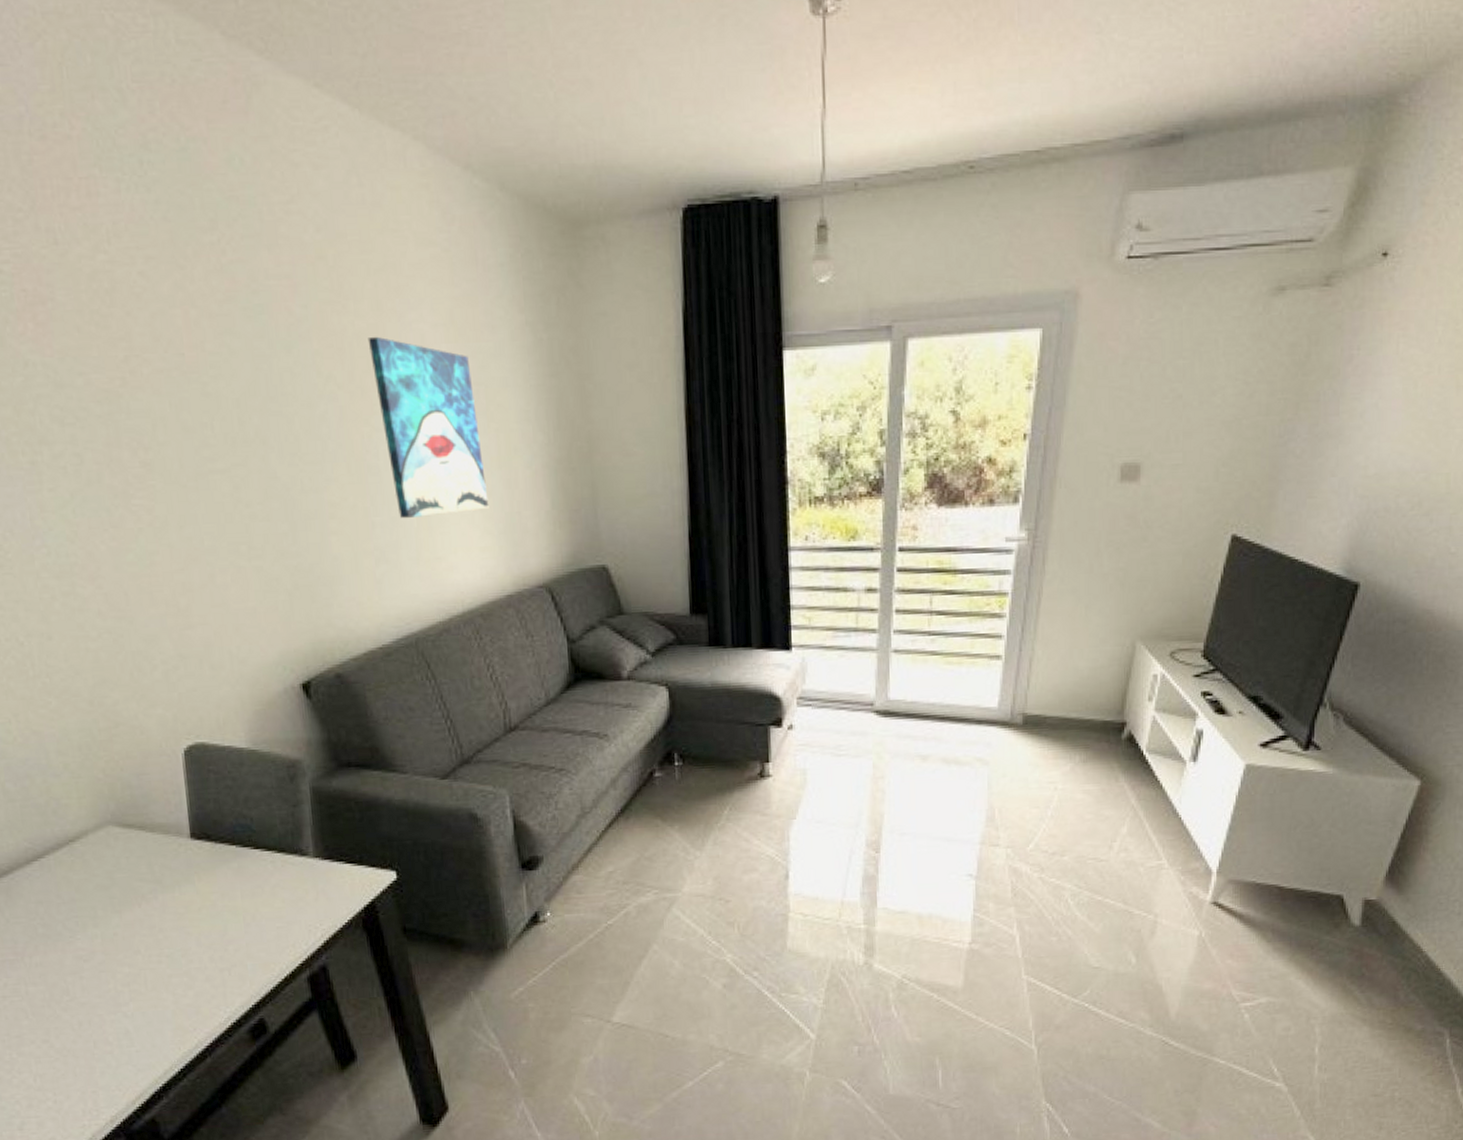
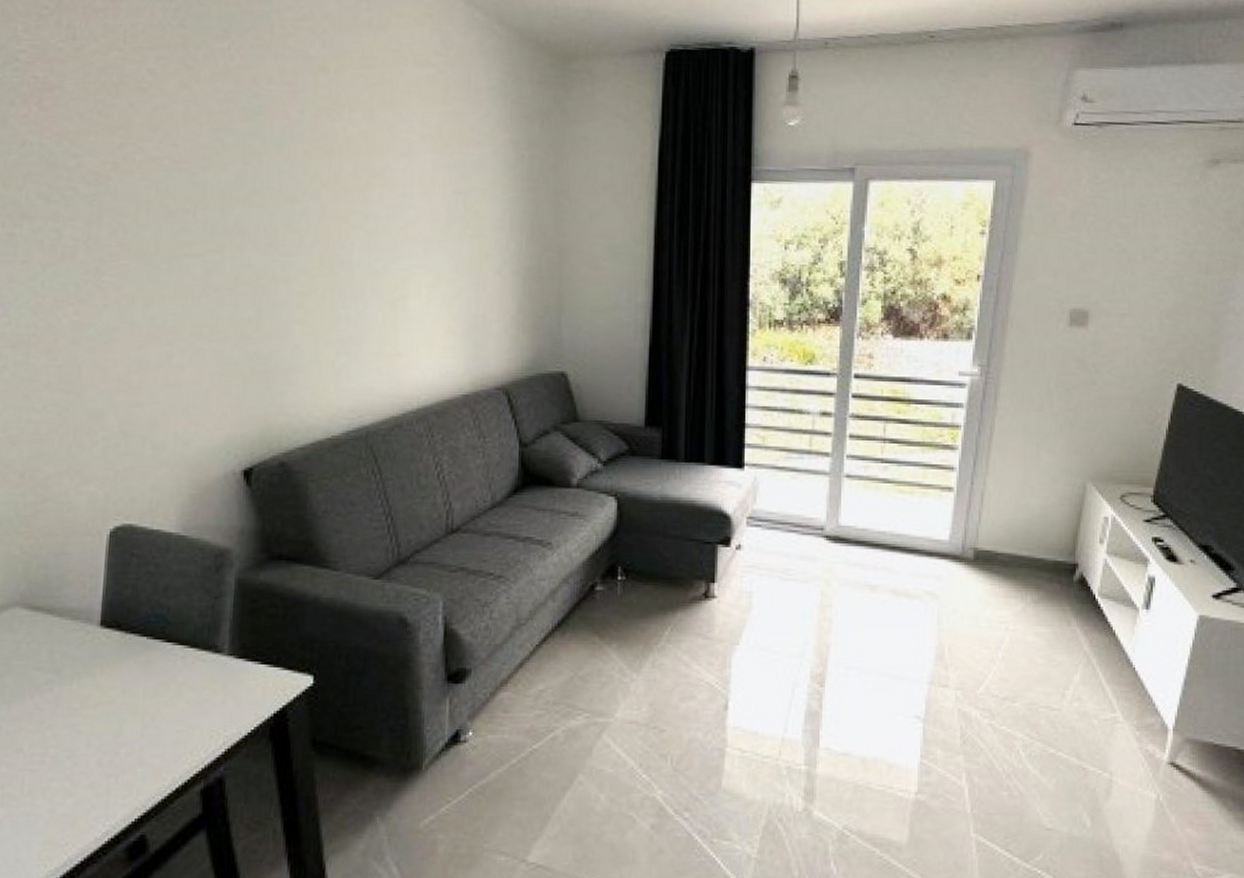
wall art: present [367,336,489,519] -> none [357,142,456,314]

